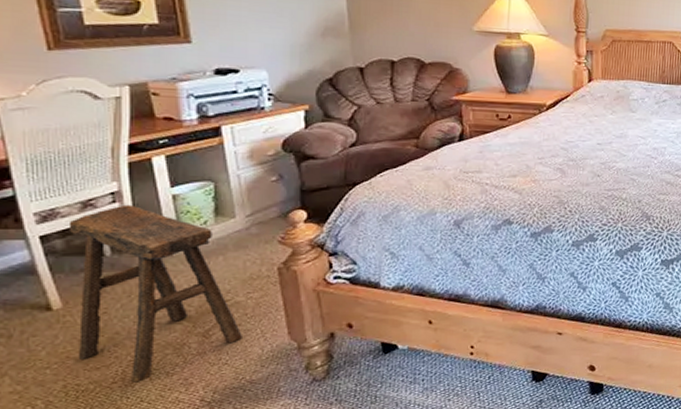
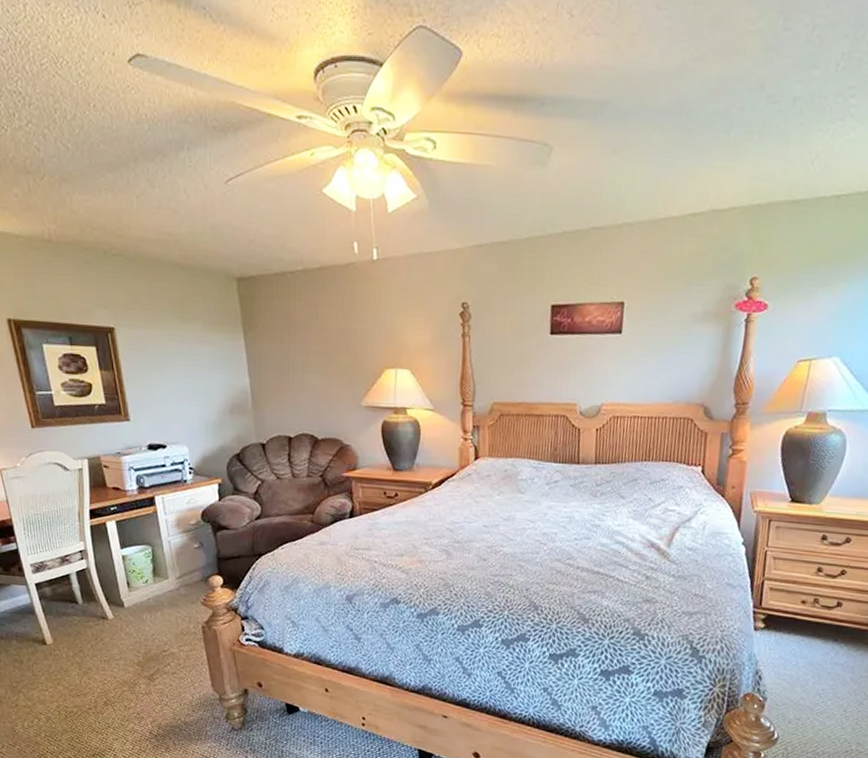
stool: present [68,204,242,383] -> none [53,561,177,711]

